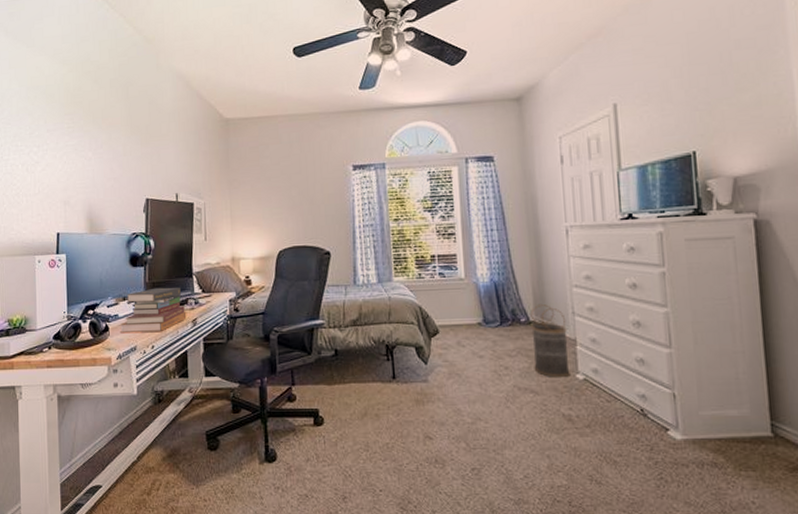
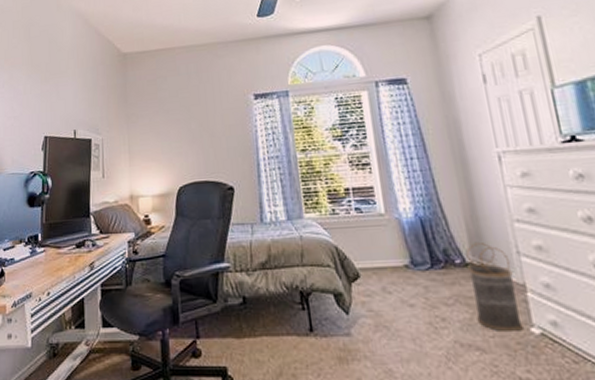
books: present [120,287,187,334] -> none [16,228,84,279]

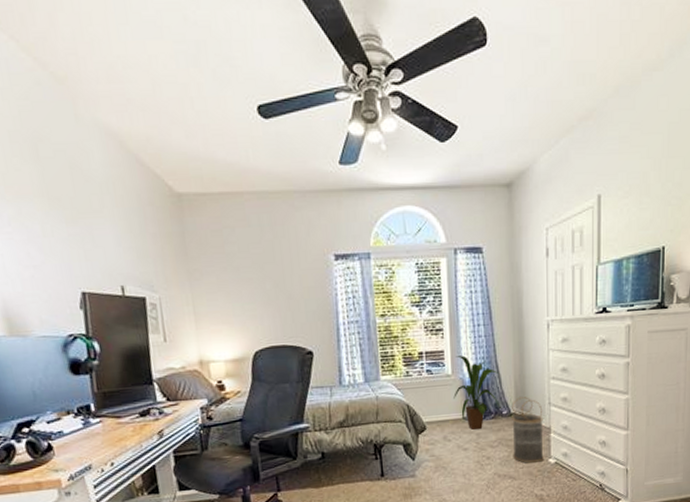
house plant: none [389,192,452,281] -> present [453,355,501,430]

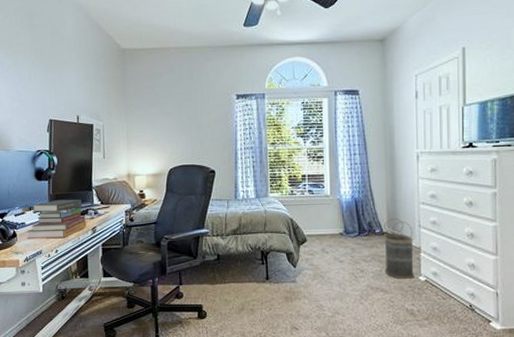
books: none [67,396,151,452] -> present [27,199,87,239]
house plant: present [453,355,501,430] -> none [331,179,374,244]

